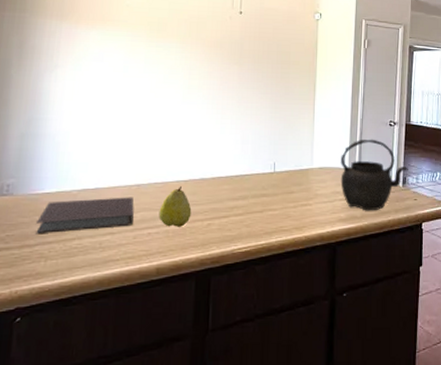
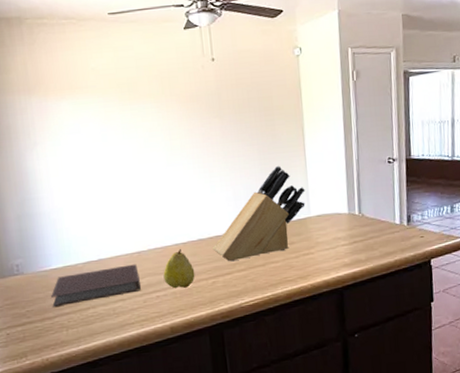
knife block: none [213,115,311,205] -> present [213,165,305,262]
kettle: present [340,139,408,211] -> none [339,179,412,254]

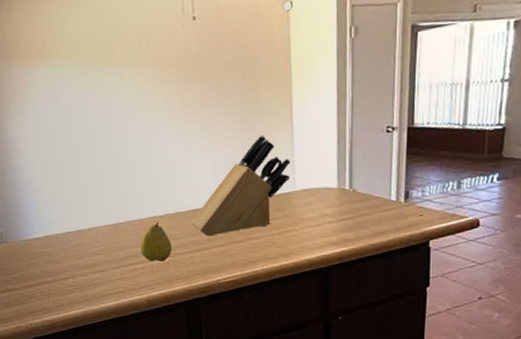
notebook: present [51,264,141,308] -> none [33,236,118,276]

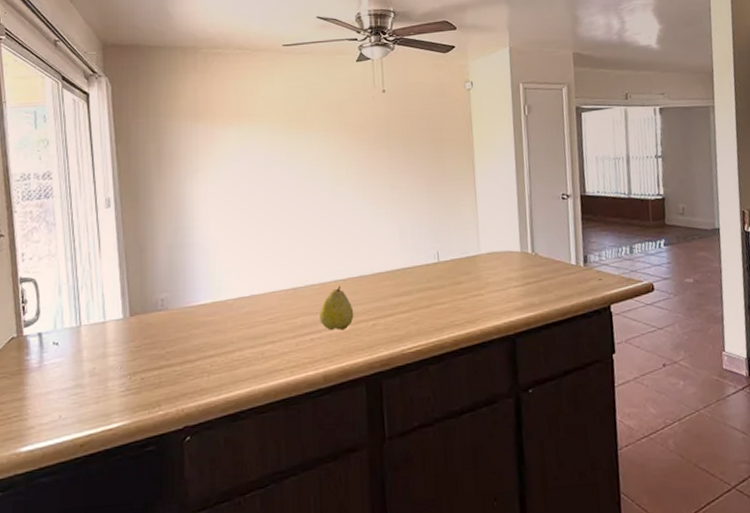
knife block: present [190,135,291,237] -> none [374,199,475,302]

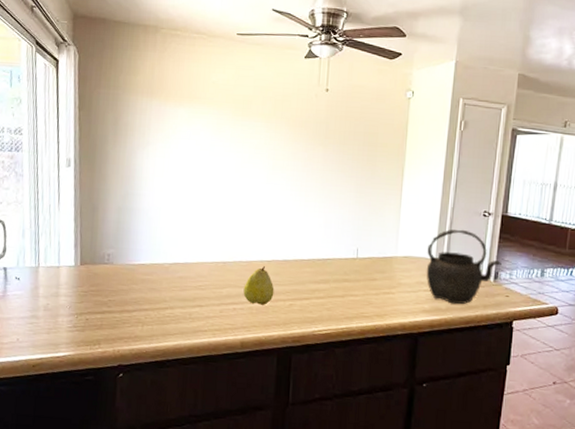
kettle: none [510,216,589,297] -> present [426,229,502,305]

